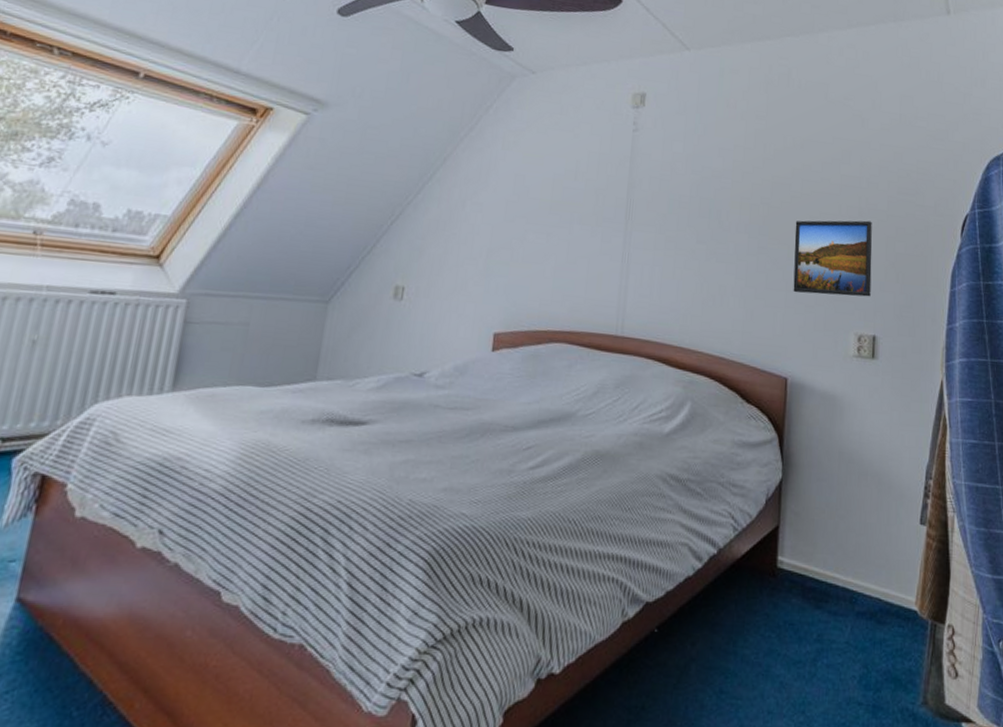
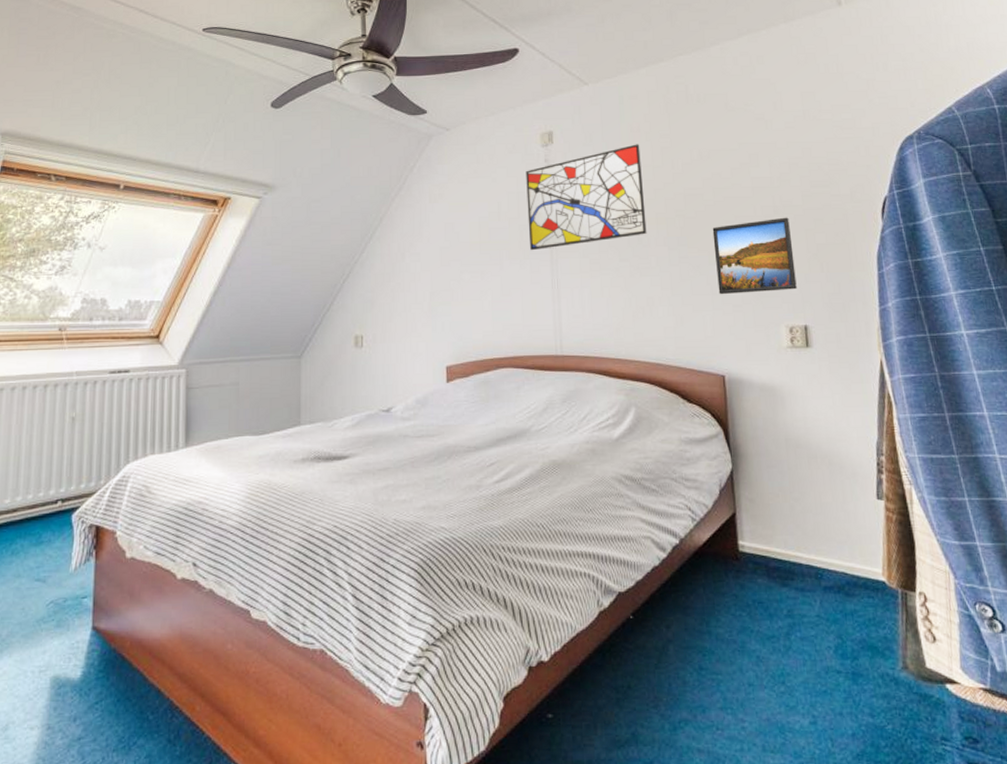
wall art: none [604,121,734,219] -> present [526,144,647,251]

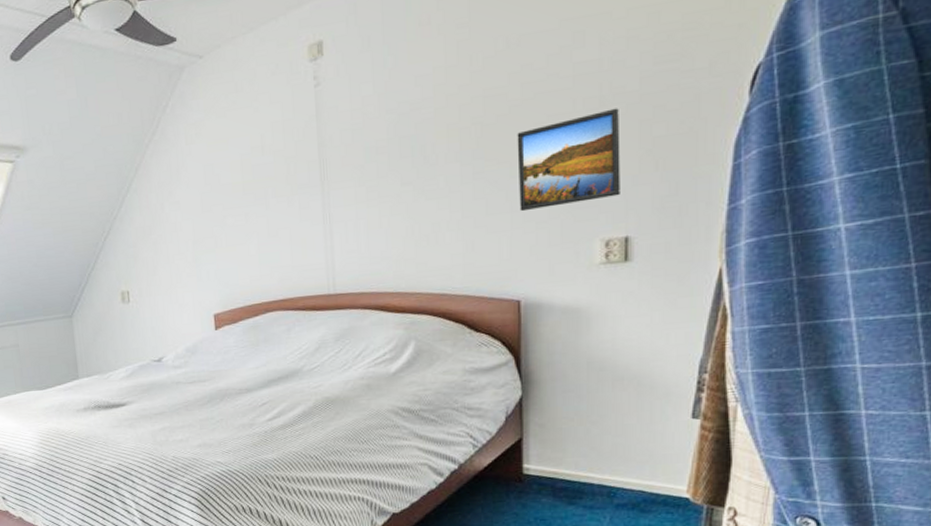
wall art: present [526,144,647,251] -> none [292,41,435,186]

